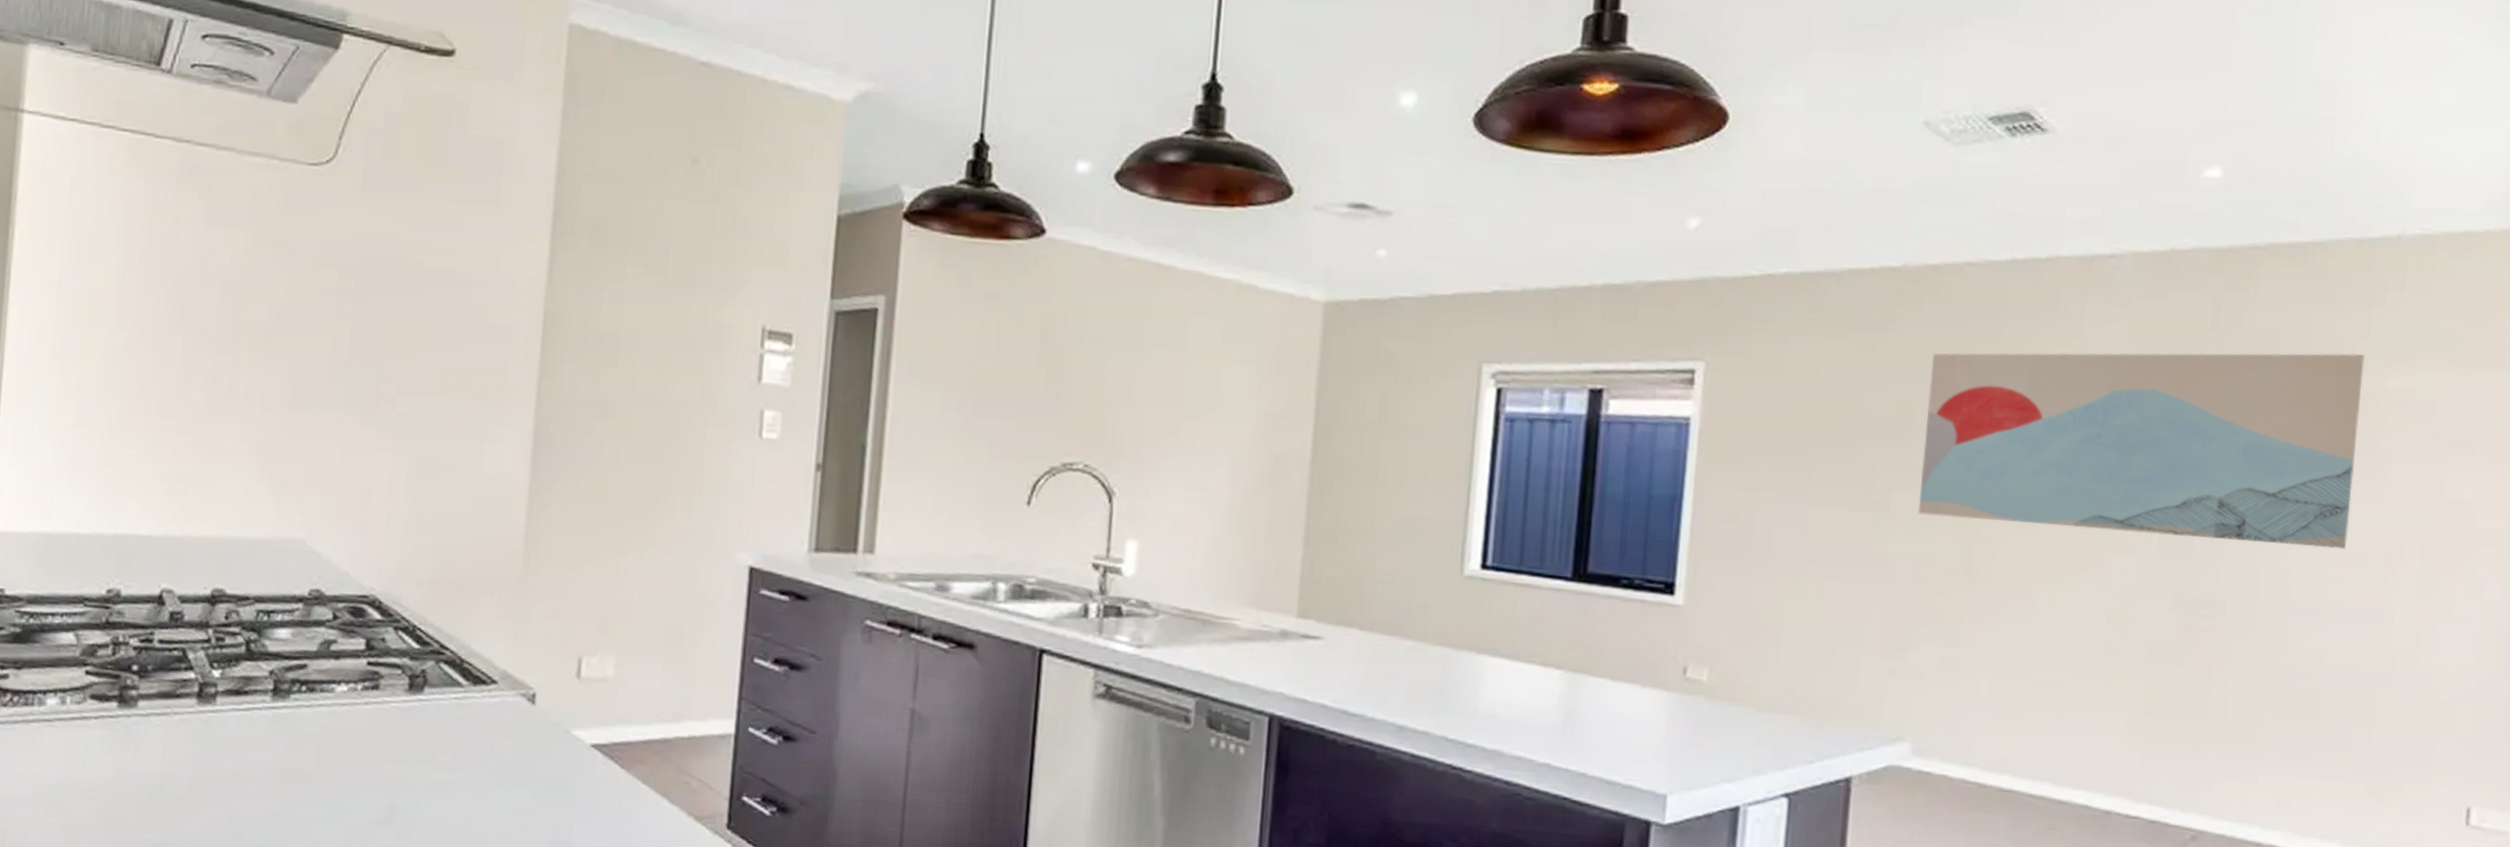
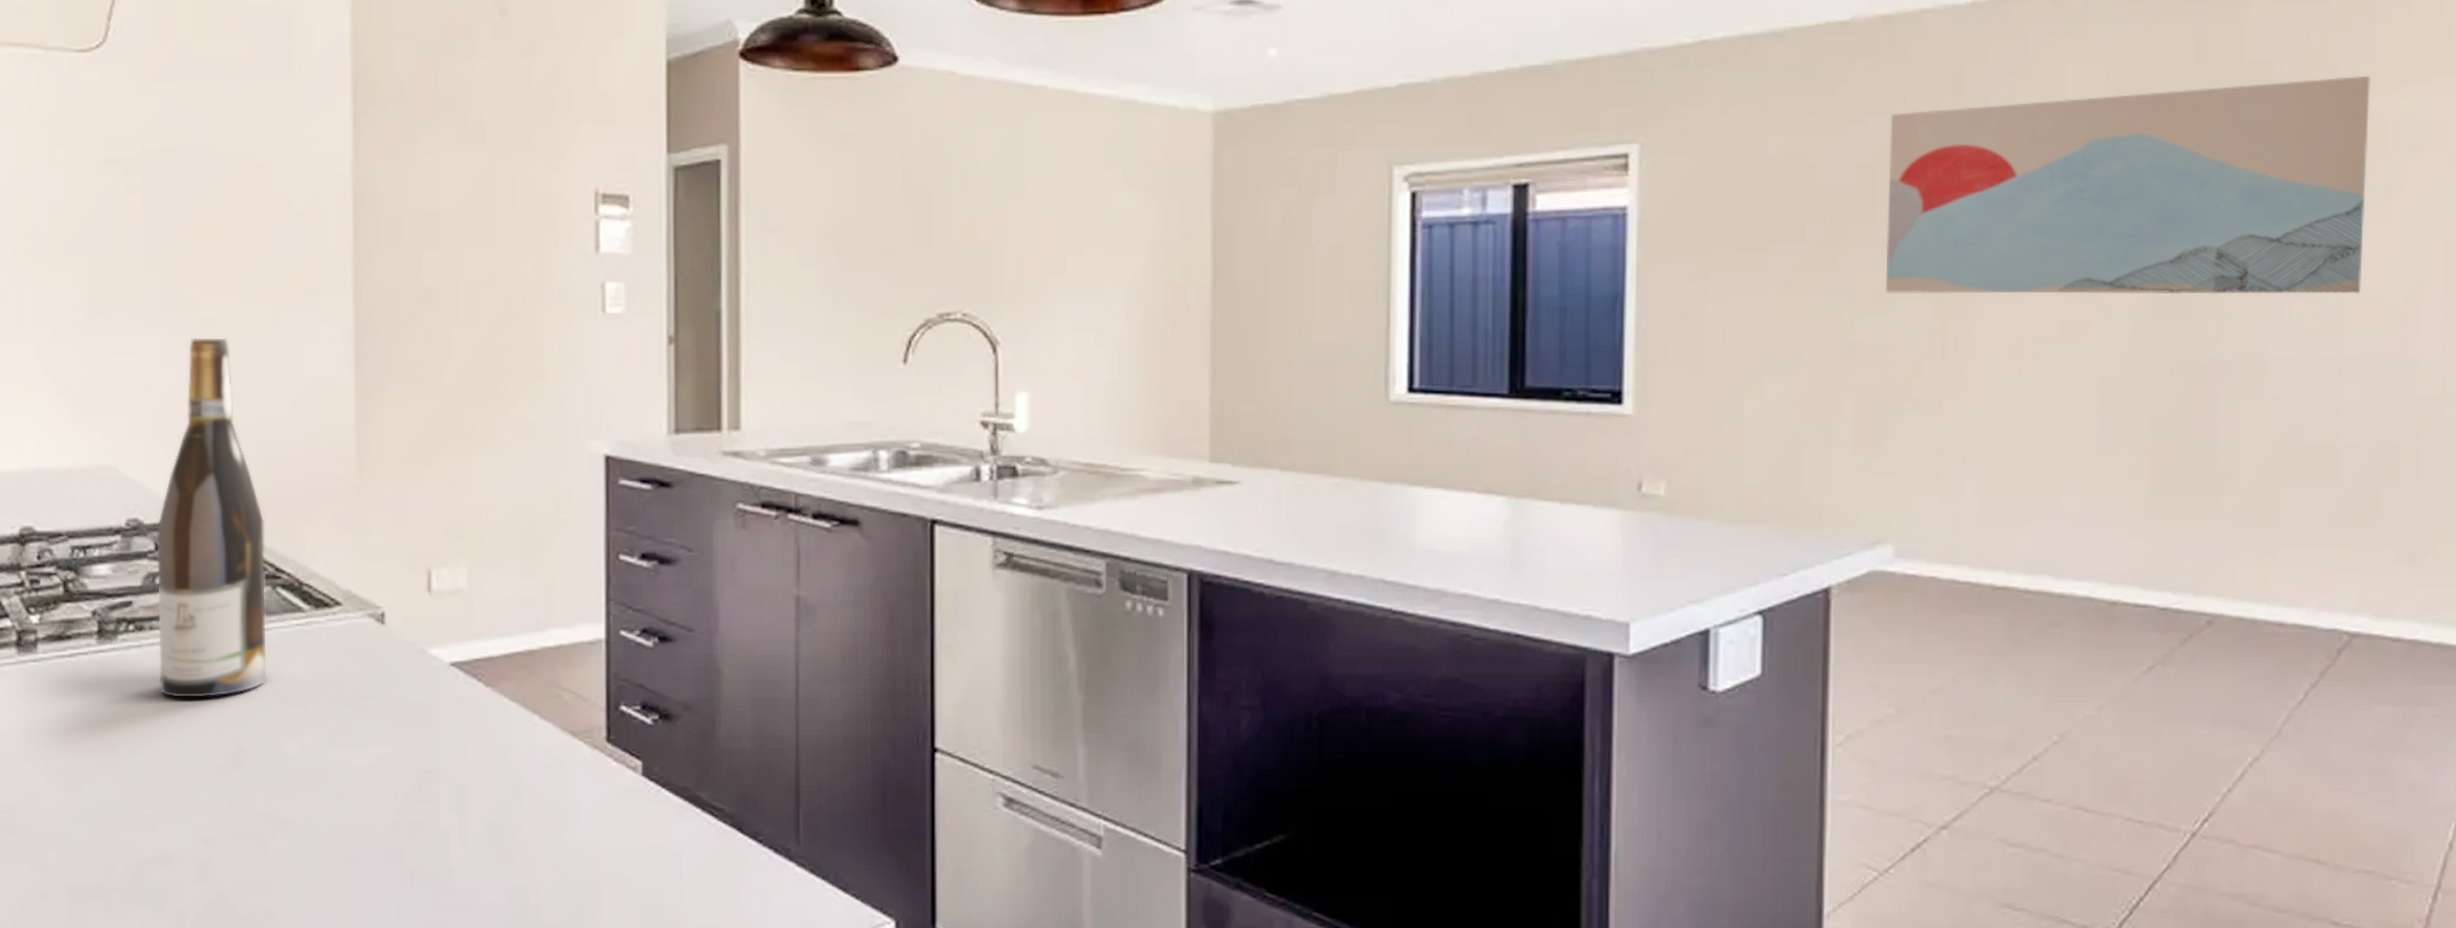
wine bottle: none [324,430,435,759] -> present [156,337,267,698]

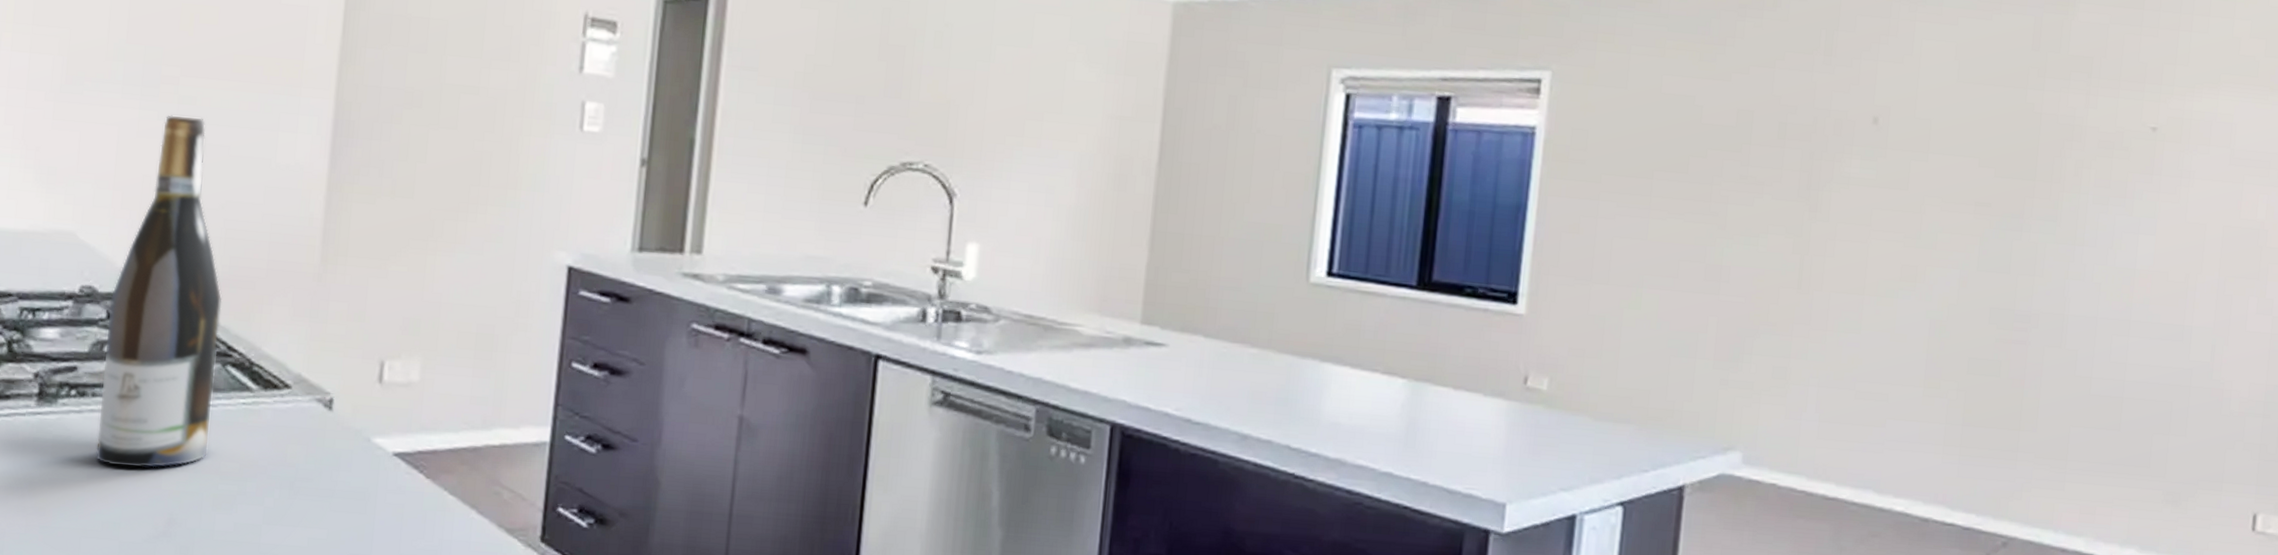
wall art: present [1885,75,2370,295] -> none [1753,67,2172,266]

